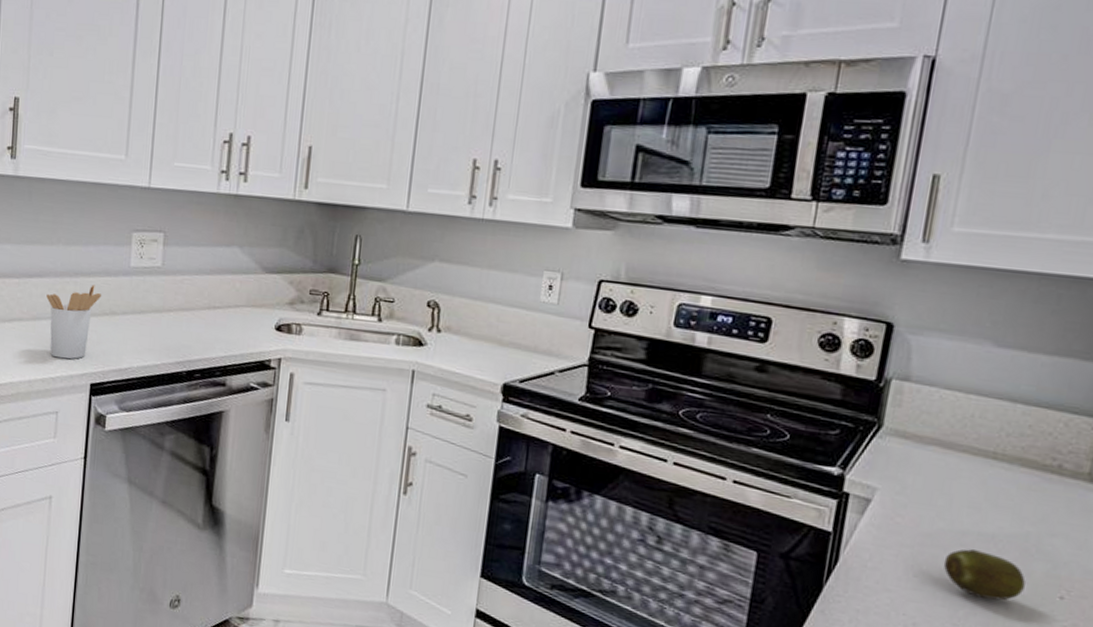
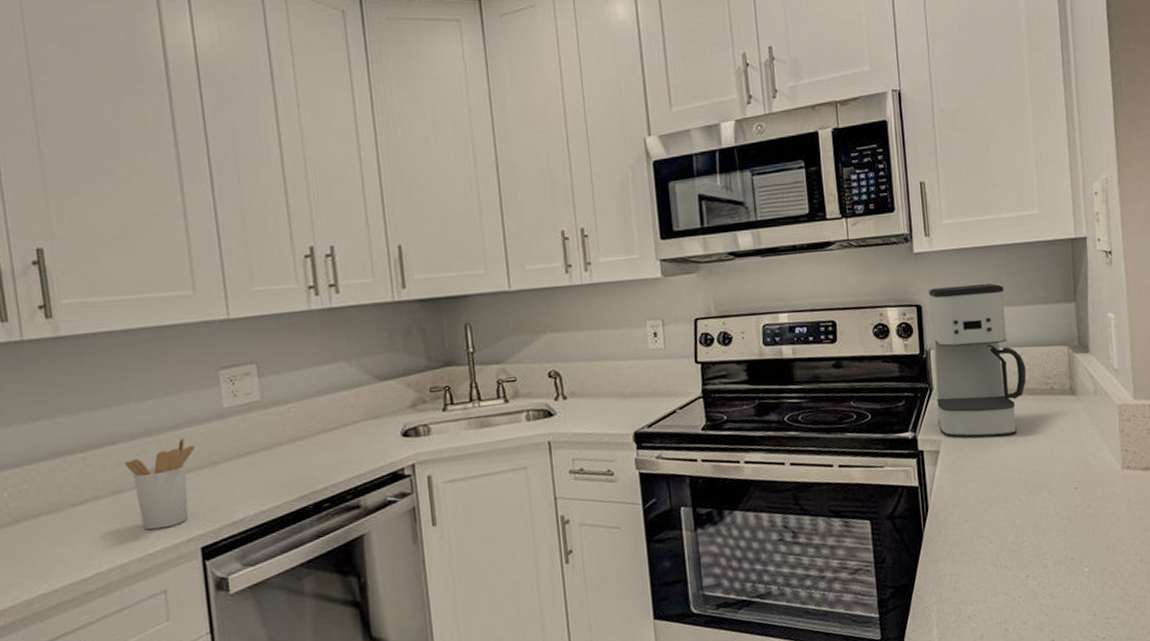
coffee maker: none [879,306,1028,508] -> present [929,283,1027,438]
fruit: present [943,549,1025,601] -> none [998,468,1053,506]

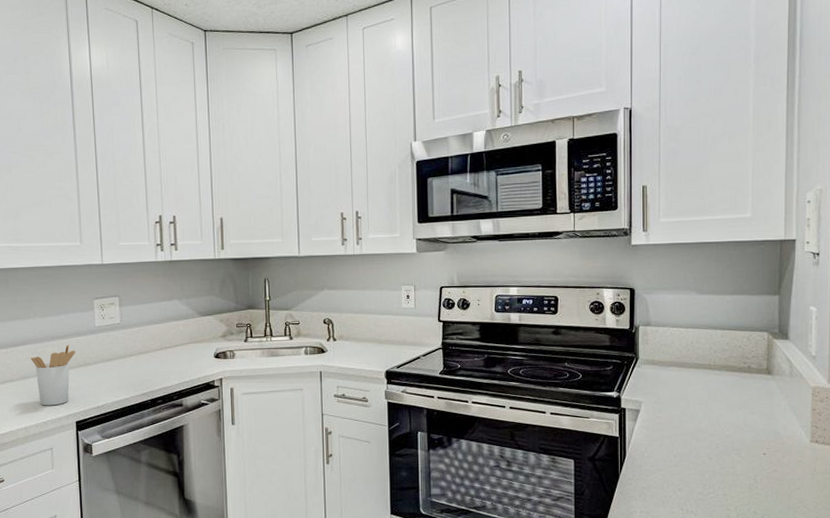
coffee maker: present [929,283,1027,438] -> none [641,274,726,403]

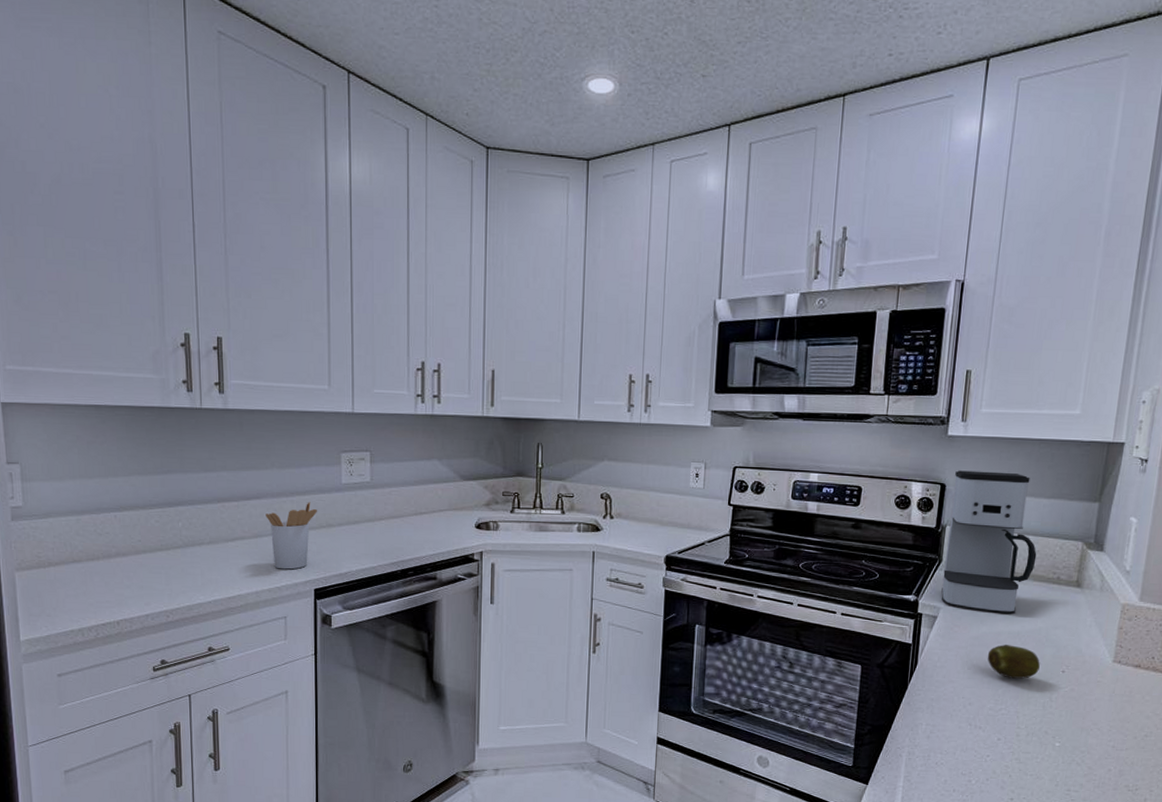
coffee maker: none [641,274,726,403] -> present [941,470,1037,614]
fruit: none [691,432,741,463] -> present [987,645,1040,679]

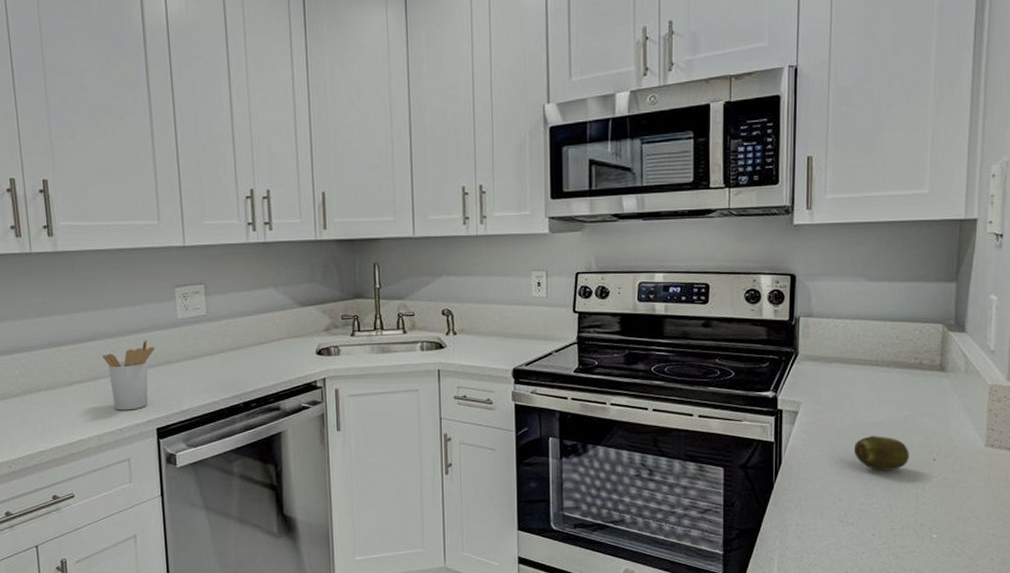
coffee maker: present [941,470,1037,614] -> none [800,258,896,404]

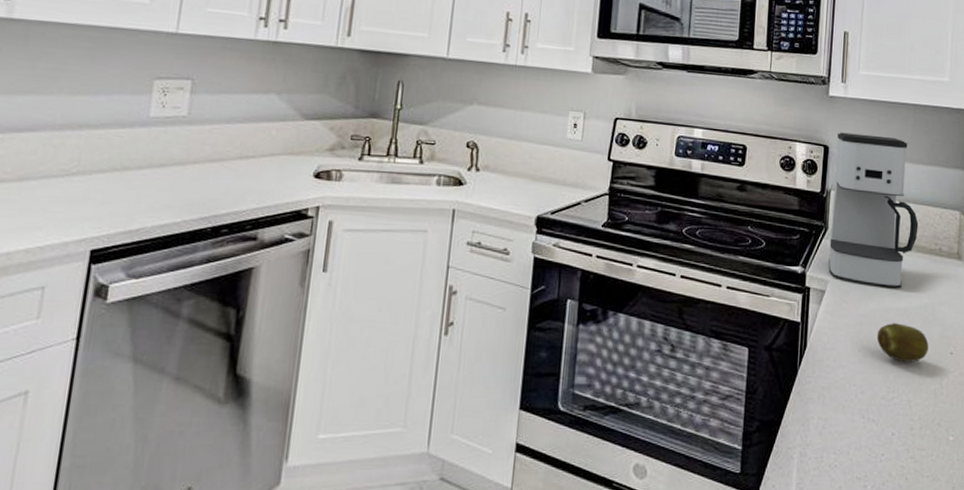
utensil holder: present [102,340,156,411] -> none [39,138,113,224]
coffee maker: none [800,258,896,404] -> present [828,132,919,288]

